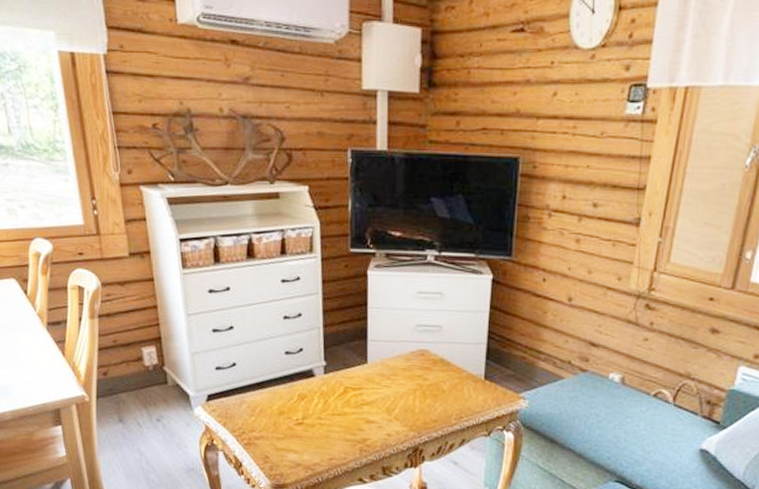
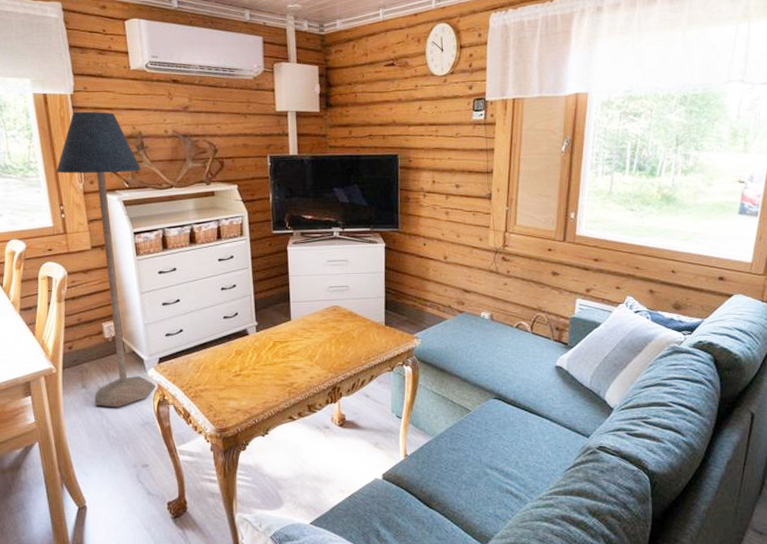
floor lamp: none [87,78,202,448] -> present [56,111,155,407]

